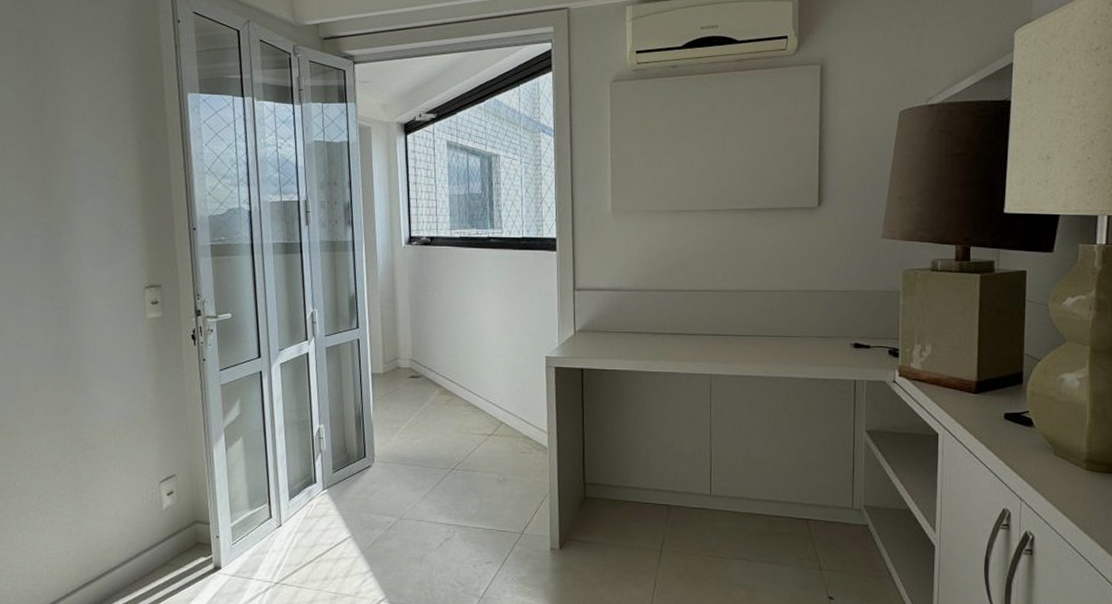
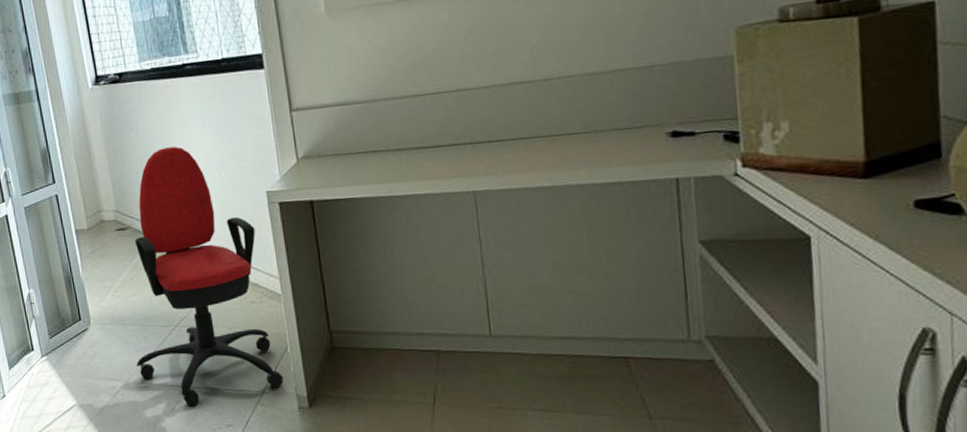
office chair: none [412,308,540,544] -> present [135,146,283,407]

